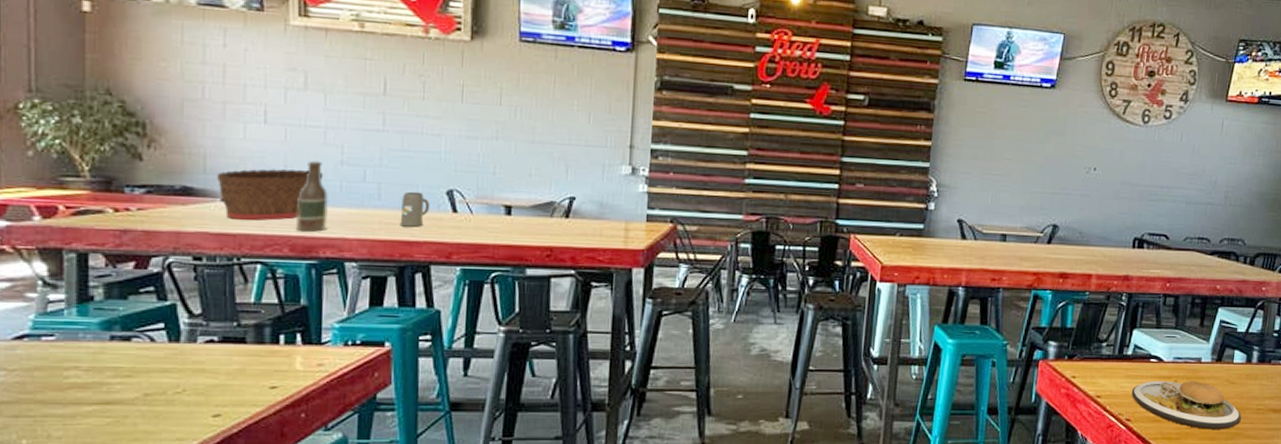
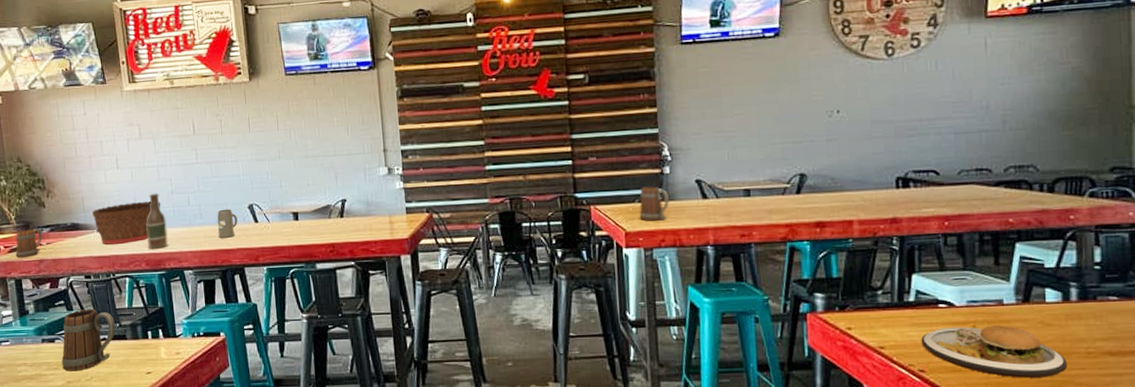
beer mug: none [82,187,133,226] -> present [15,229,43,259]
beer mug: none [139,300,231,381] -> present [61,308,115,372]
beer mug: none [898,220,930,258] -> present [639,186,669,222]

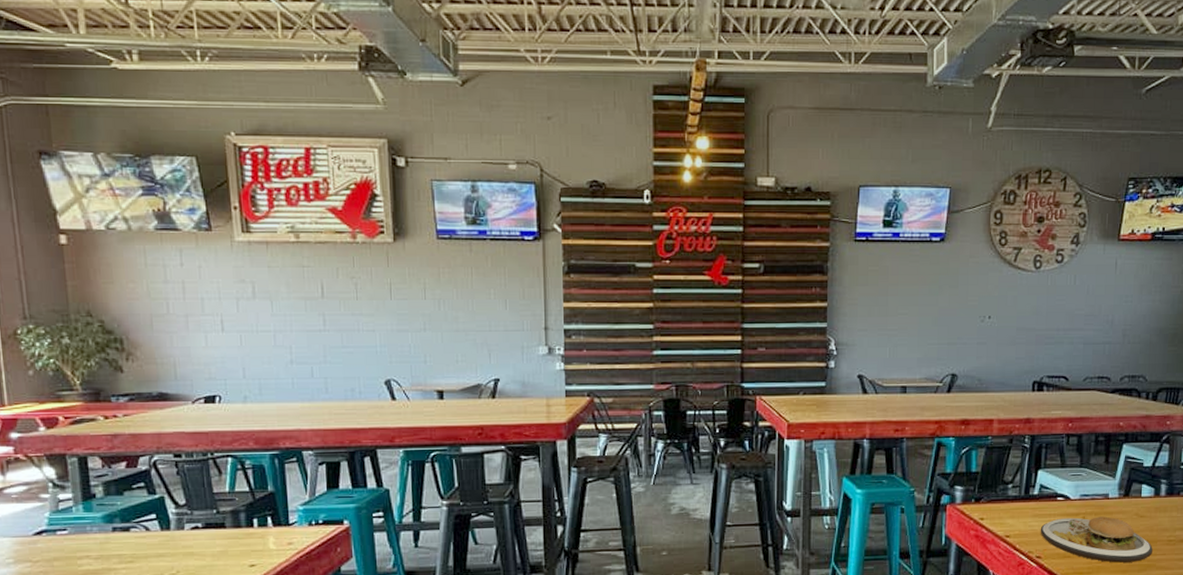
beer mug: present [15,229,43,259] -> none [79,397,119,432]
beer mug: present [61,308,115,372] -> none [138,492,211,565]
basket: present [92,202,161,245] -> none [187,371,277,419]
beer bottle: present [146,193,168,250] -> none [256,362,284,427]
beer mug: present [217,209,238,238] -> none [346,383,371,416]
beer mug: present [639,186,669,222] -> none [802,379,831,415]

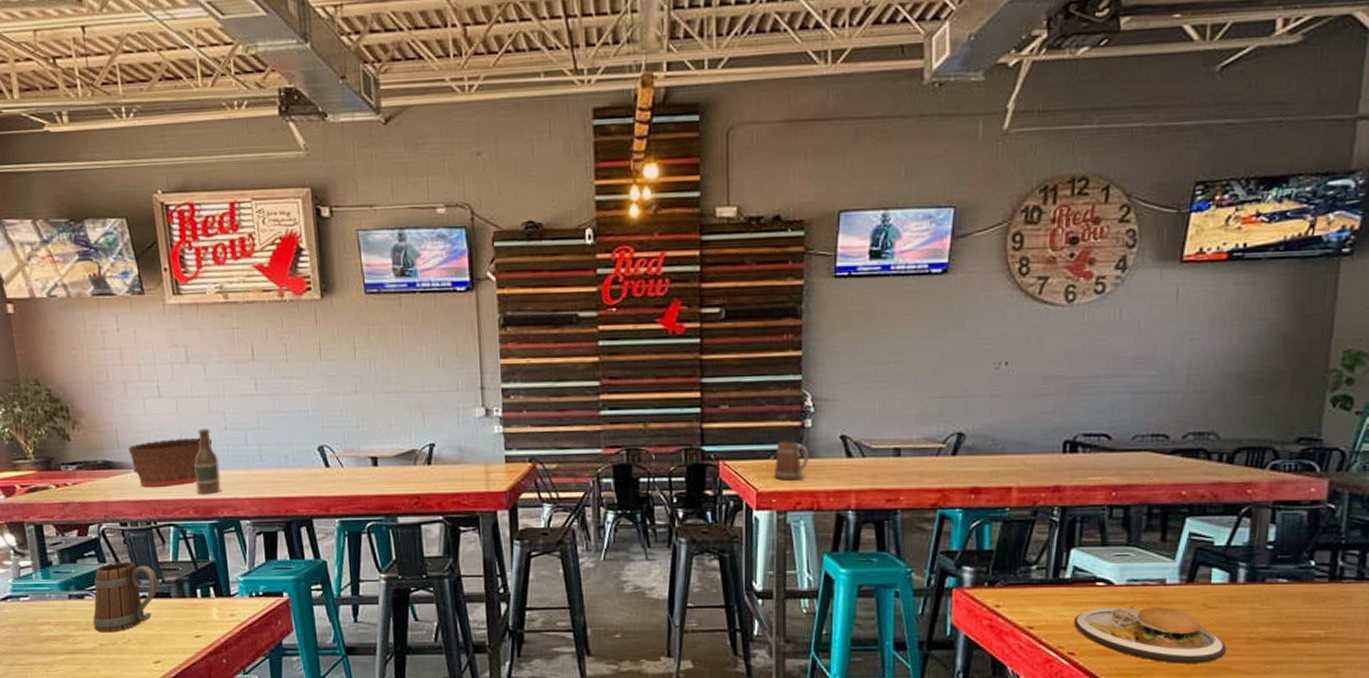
beer mug: none [138,492,211,565] -> present [93,561,158,633]
basket: none [187,371,277,419] -> present [128,438,213,487]
beer bottle: none [256,362,284,427] -> present [194,428,221,496]
beer mug: none [802,379,831,415] -> present [773,441,808,482]

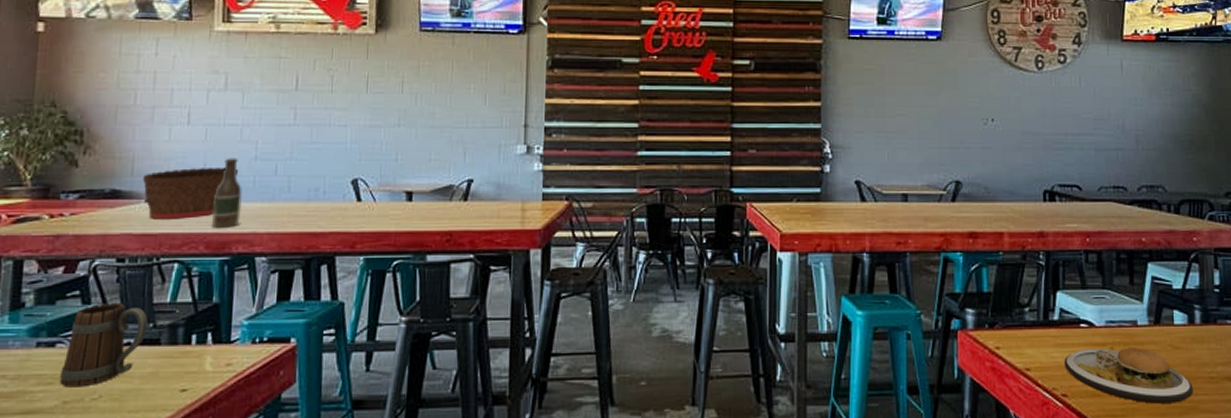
beer mug: present [773,441,808,482] -> none [796,185,827,224]

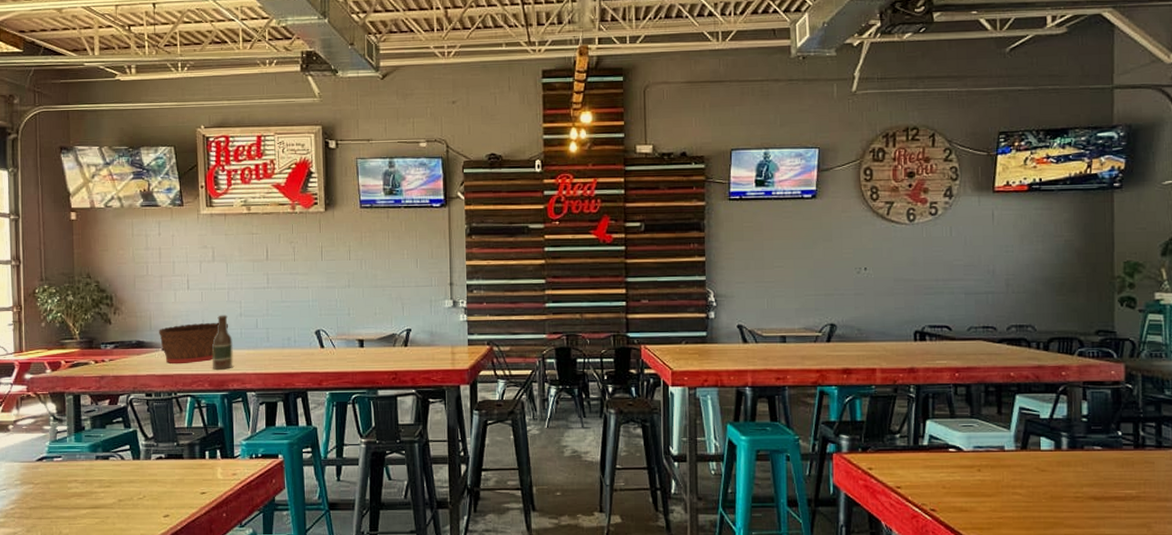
beer mug: present [59,302,148,388] -> none [115,427,173,490]
hamburger: present [1064,347,1193,404] -> none [933,469,1058,519]

